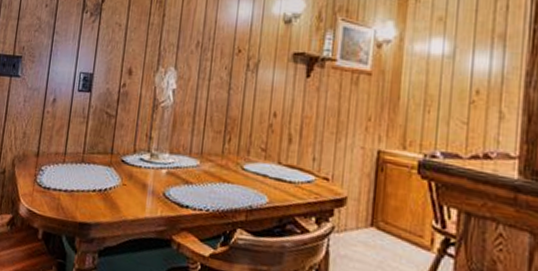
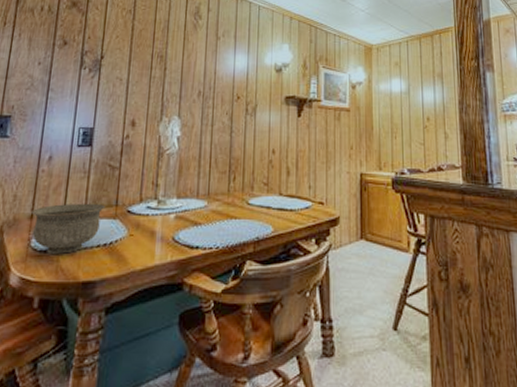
bowl: none [38,145,102,193] -> present [31,203,106,254]

